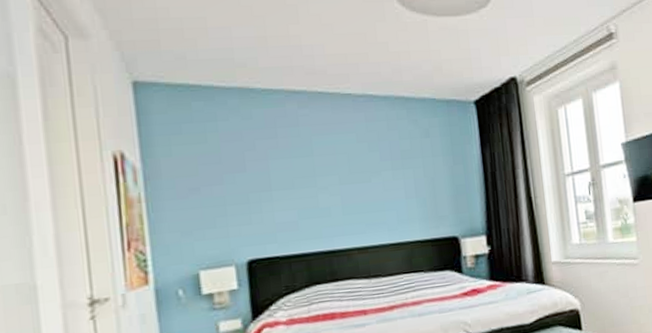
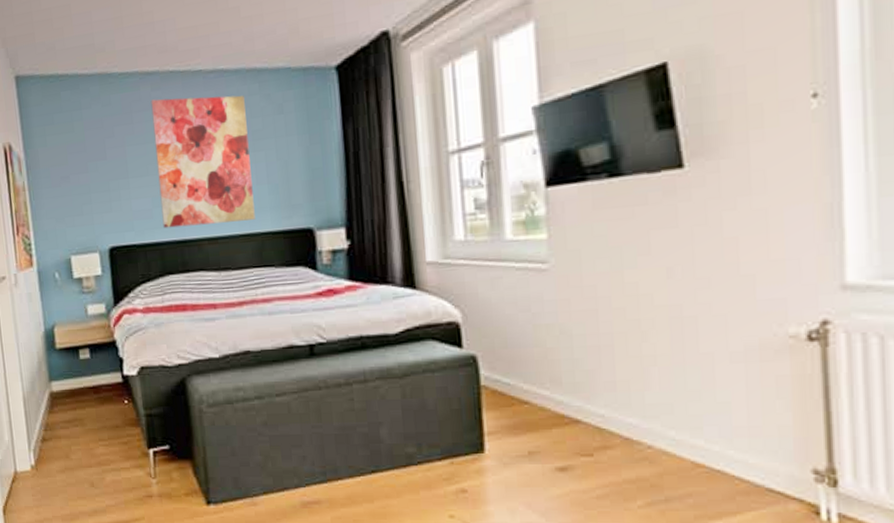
wall art: none [297,116,405,240] -> present [151,95,255,229]

